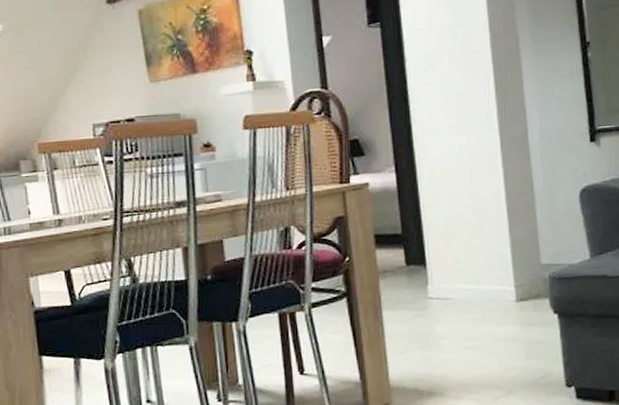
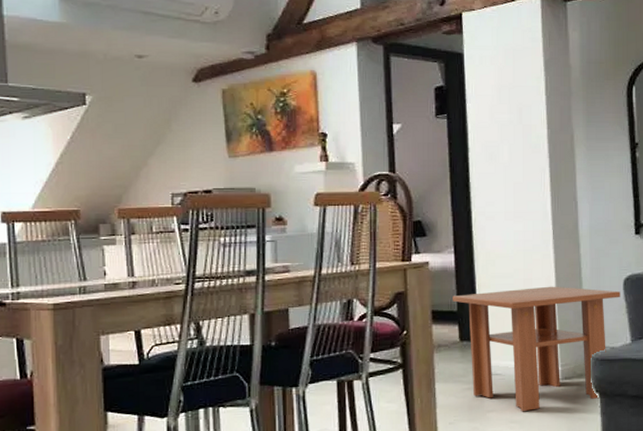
coffee table: none [396,202,577,337] -> present [453,286,621,411]

